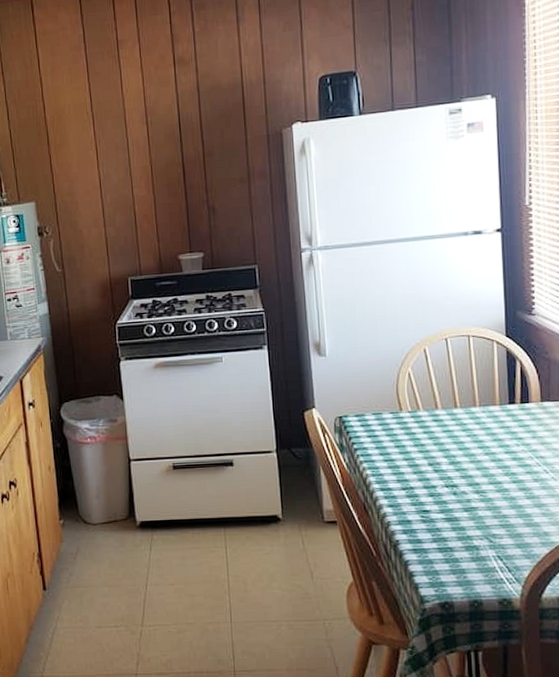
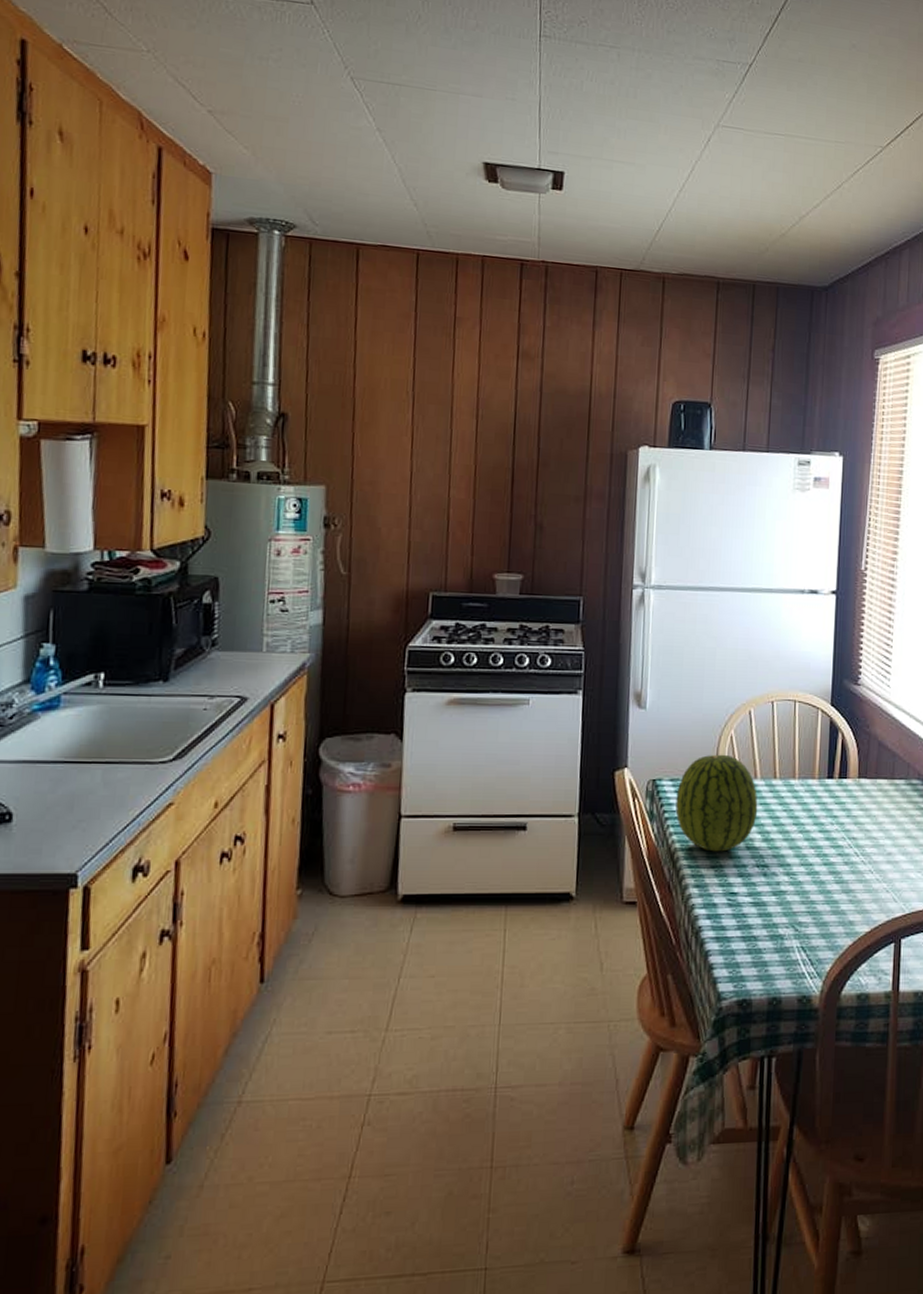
fruit: none [362,389,442,476] -> present [675,754,758,852]

